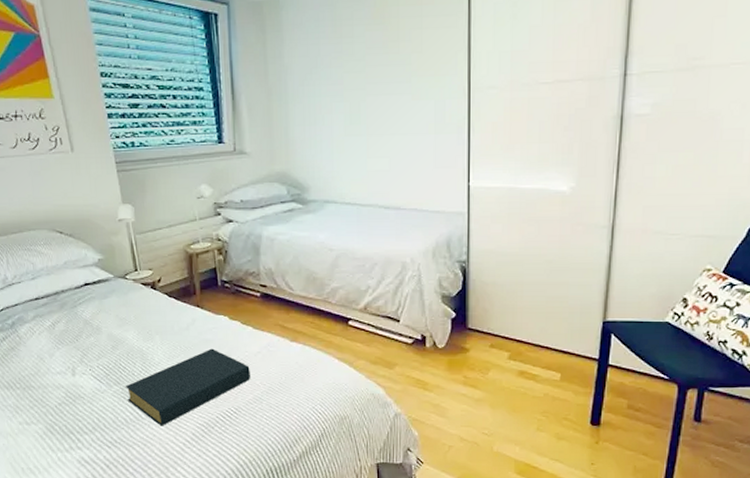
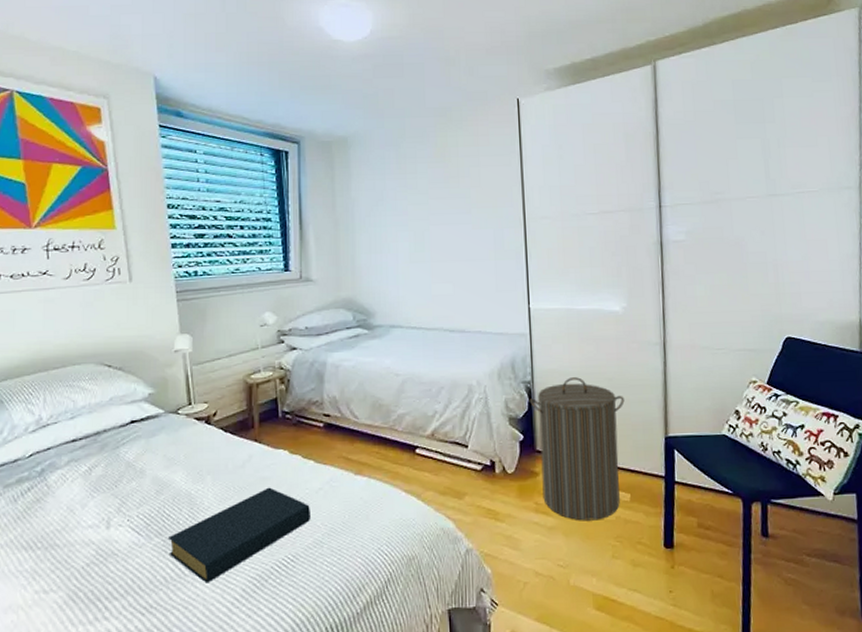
laundry hamper: none [463,258,564,396] -> present [529,377,625,521]

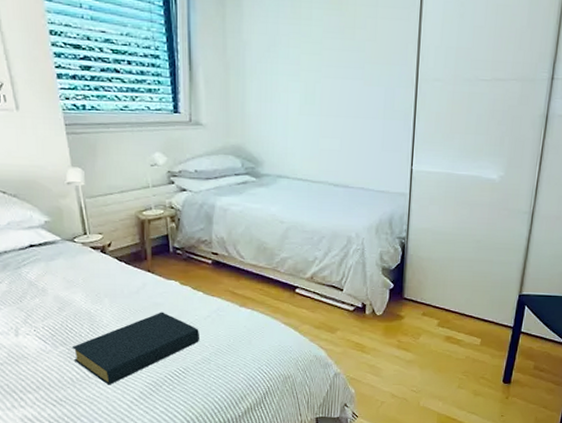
laundry hamper: present [529,377,625,521] -> none [402,237,489,358]

